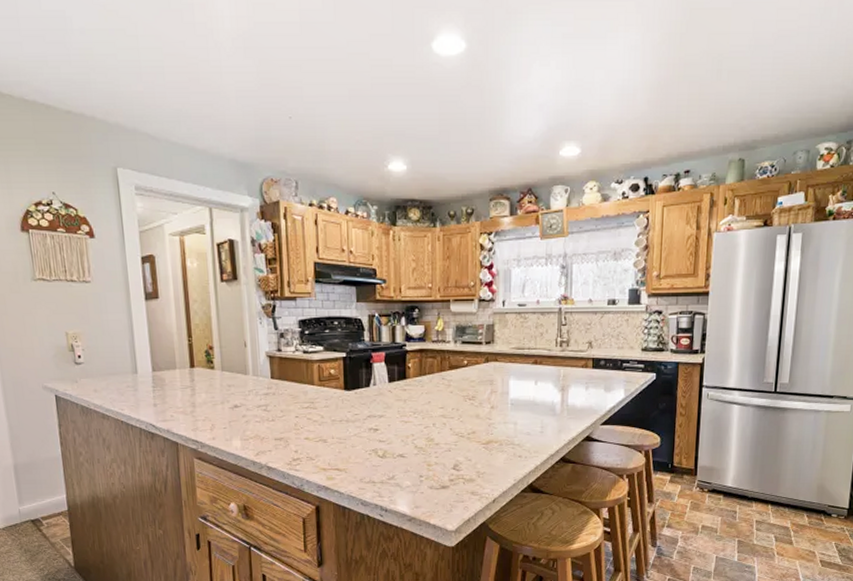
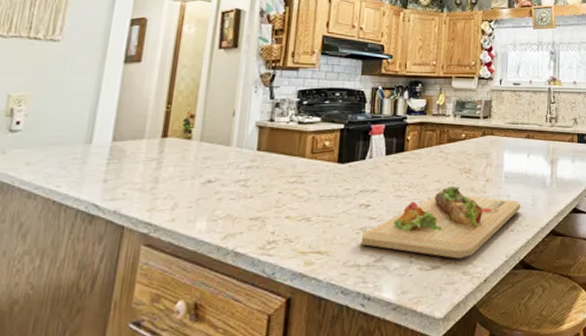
cutting board: none [374,412,529,480] -> present [361,185,521,259]

